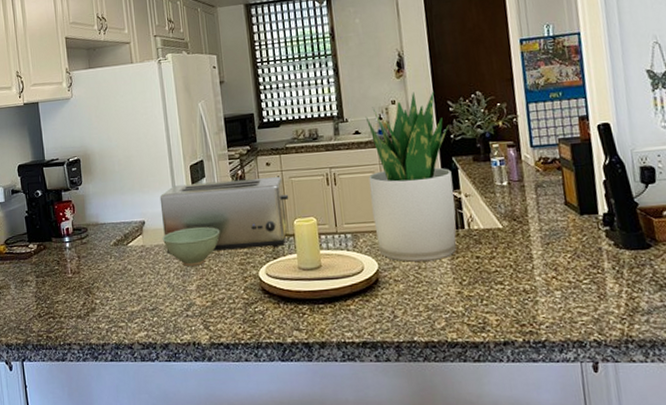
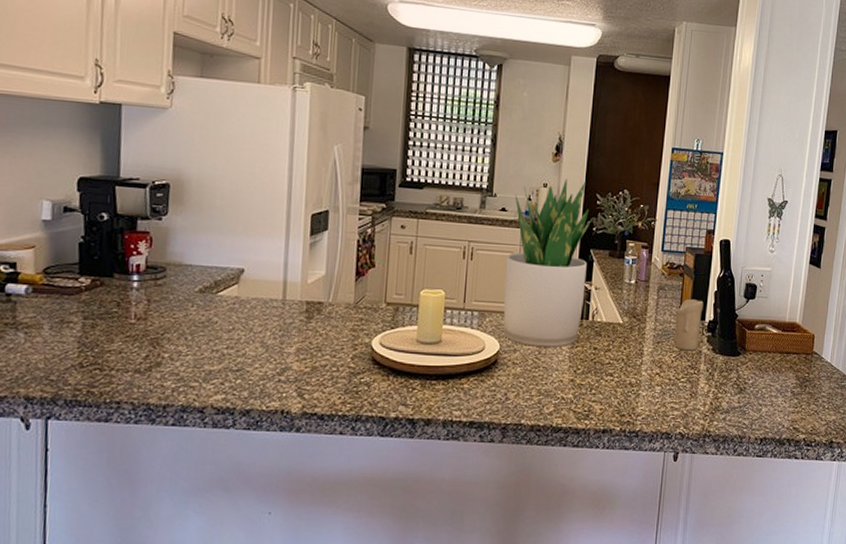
toaster: present [159,177,289,253] -> none [266,234,420,316]
bowl: present [162,227,220,267] -> none [262,283,335,328]
candle: none [560,192,597,250] -> present [673,299,704,351]

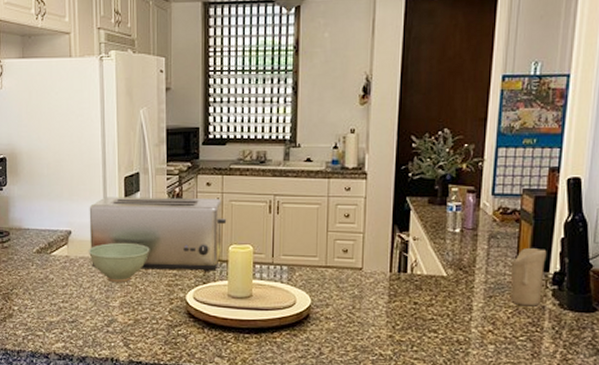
bowl: none [262,283,335,328] -> present [88,242,150,283]
toaster: none [266,234,420,316] -> present [89,197,227,271]
planter: present [503,179,594,347] -> none [313,122,409,302]

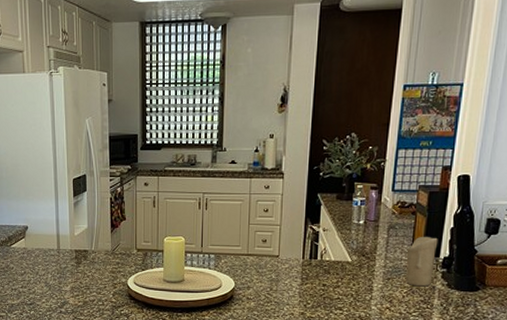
bowl: present [88,242,150,283] -> none [42,236,96,271]
toaster: present [89,197,227,271] -> none [43,196,162,259]

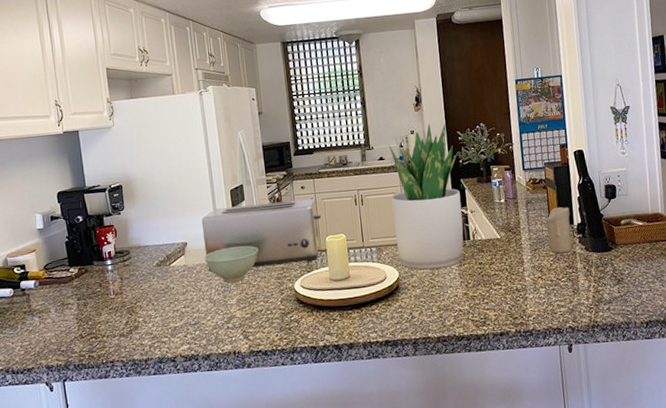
bowl: none [42,236,96,271] -> present [203,246,259,283]
toaster: none [43,196,162,259] -> present [201,199,322,271]
planter: none [236,128,320,284] -> present [388,123,464,270]

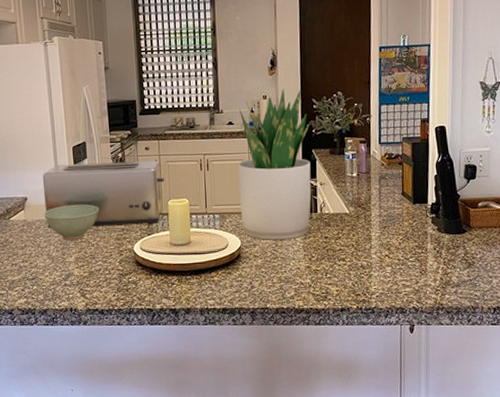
candle: present [545,207,572,254] -> none [398,185,425,233]

